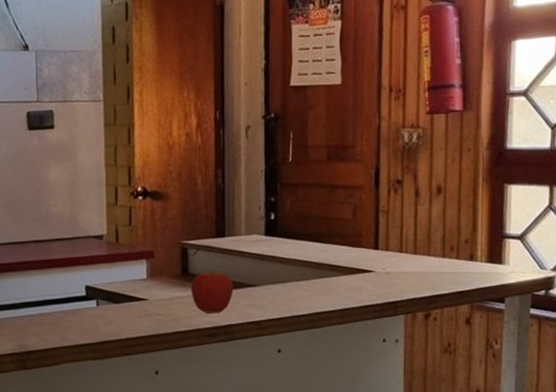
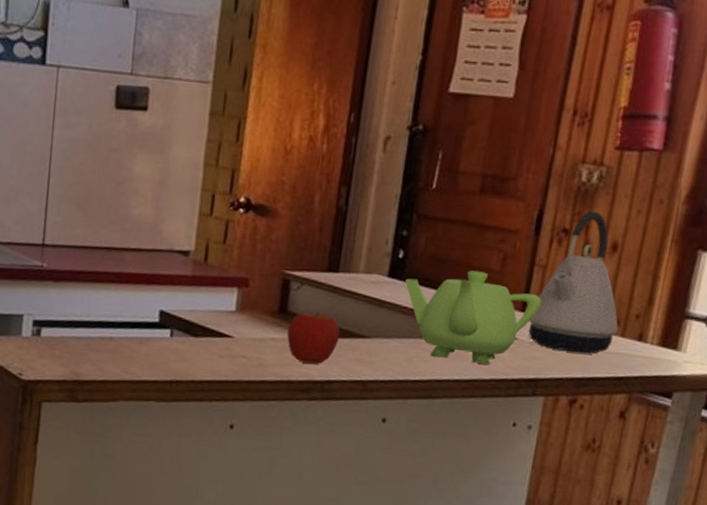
teapot: none [279,222,389,295] -> present [405,270,542,364]
kettle: none [382,163,453,277] -> present [528,210,618,354]

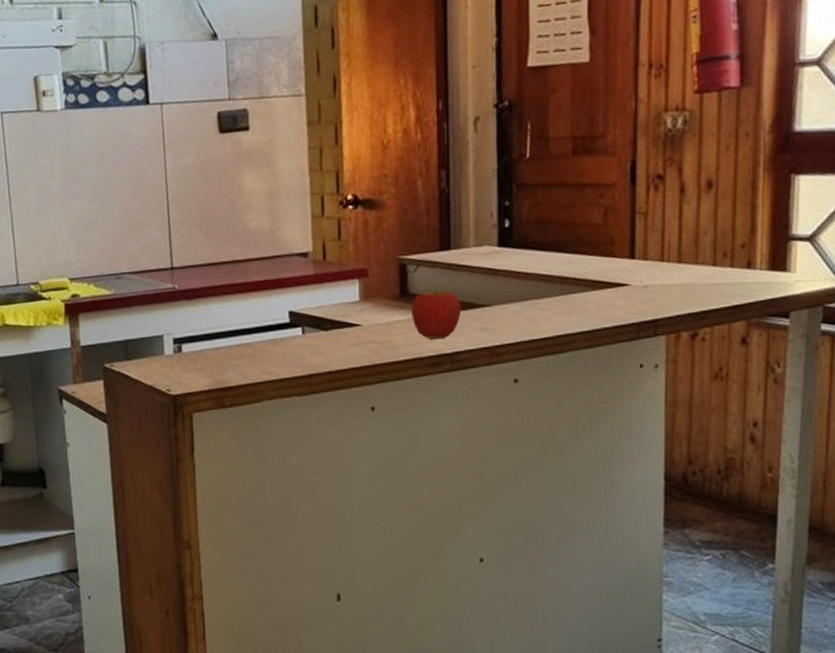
teapot: present [405,270,542,364] -> none [515,227,648,314]
kettle: present [528,210,618,354] -> none [639,153,726,290]

